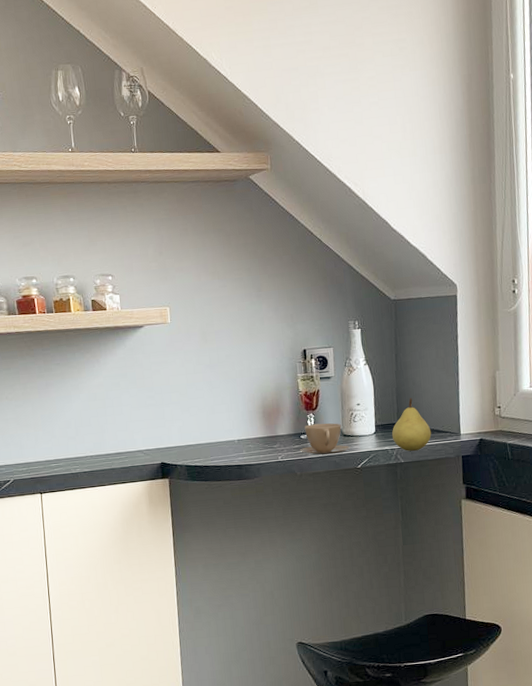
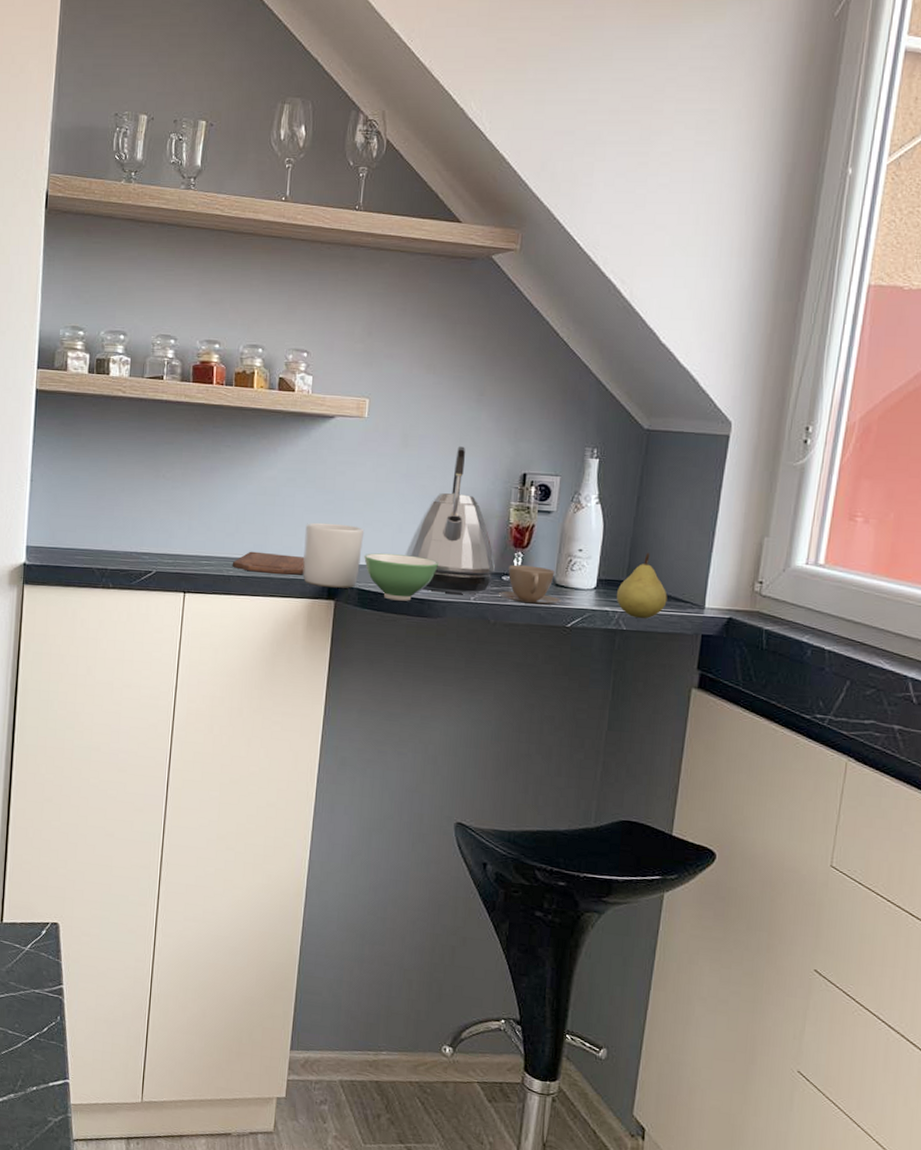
cutting board: none [77,446,139,467] -> present [232,551,305,576]
mug: none [134,414,185,469] -> present [302,522,365,589]
bowl: none [187,430,249,470] -> present [364,553,440,601]
kettle: none [219,335,295,457] -> present [404,446,496,595]

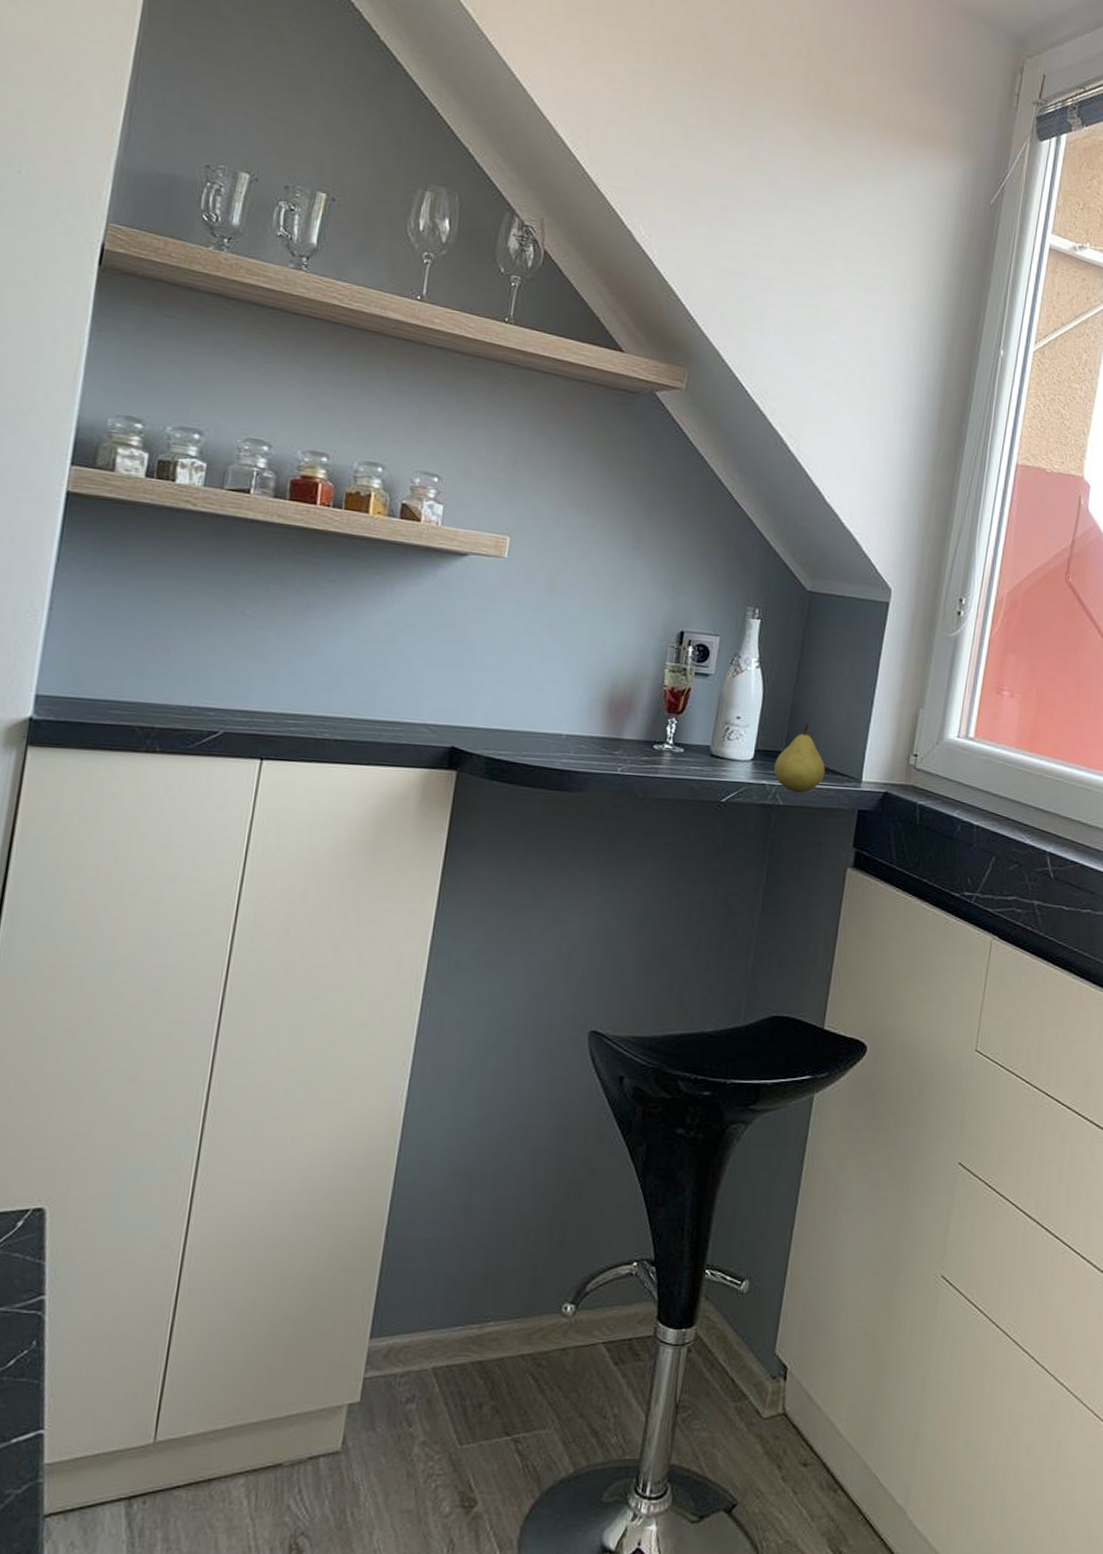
cutting board: present [232,551,305,576] -> none [327,709,422,740]
mug: present [302,522,365,589] -> none [418,677,498,757]
bowl: present [364,553,440,601] -> none [495,715,584,772]
kettle: present [404,446,496,595] -> none [543,597,647,765]
teacup: present [498,564,562,605] -> none [648,732,717,778]

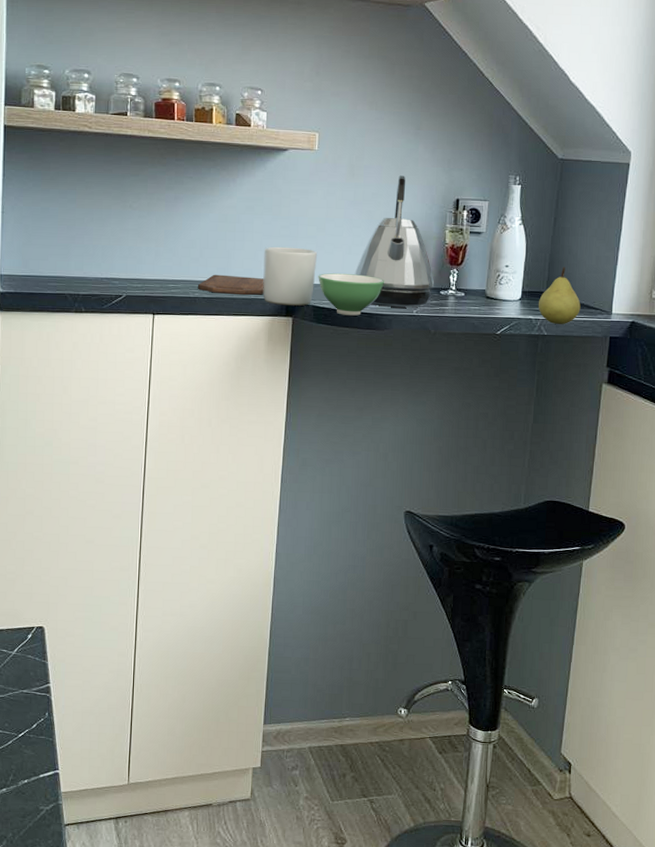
cutting board: none [327,709,422,740] -> present [197,274,264,296]
mug: none [418,677,498,757] -> present [263,246,318,307]
bowl: none [495,715,584,772] -> present [318,273,385,316]
kettle: none [543,597,647,765] -> present [354,175,435,308]

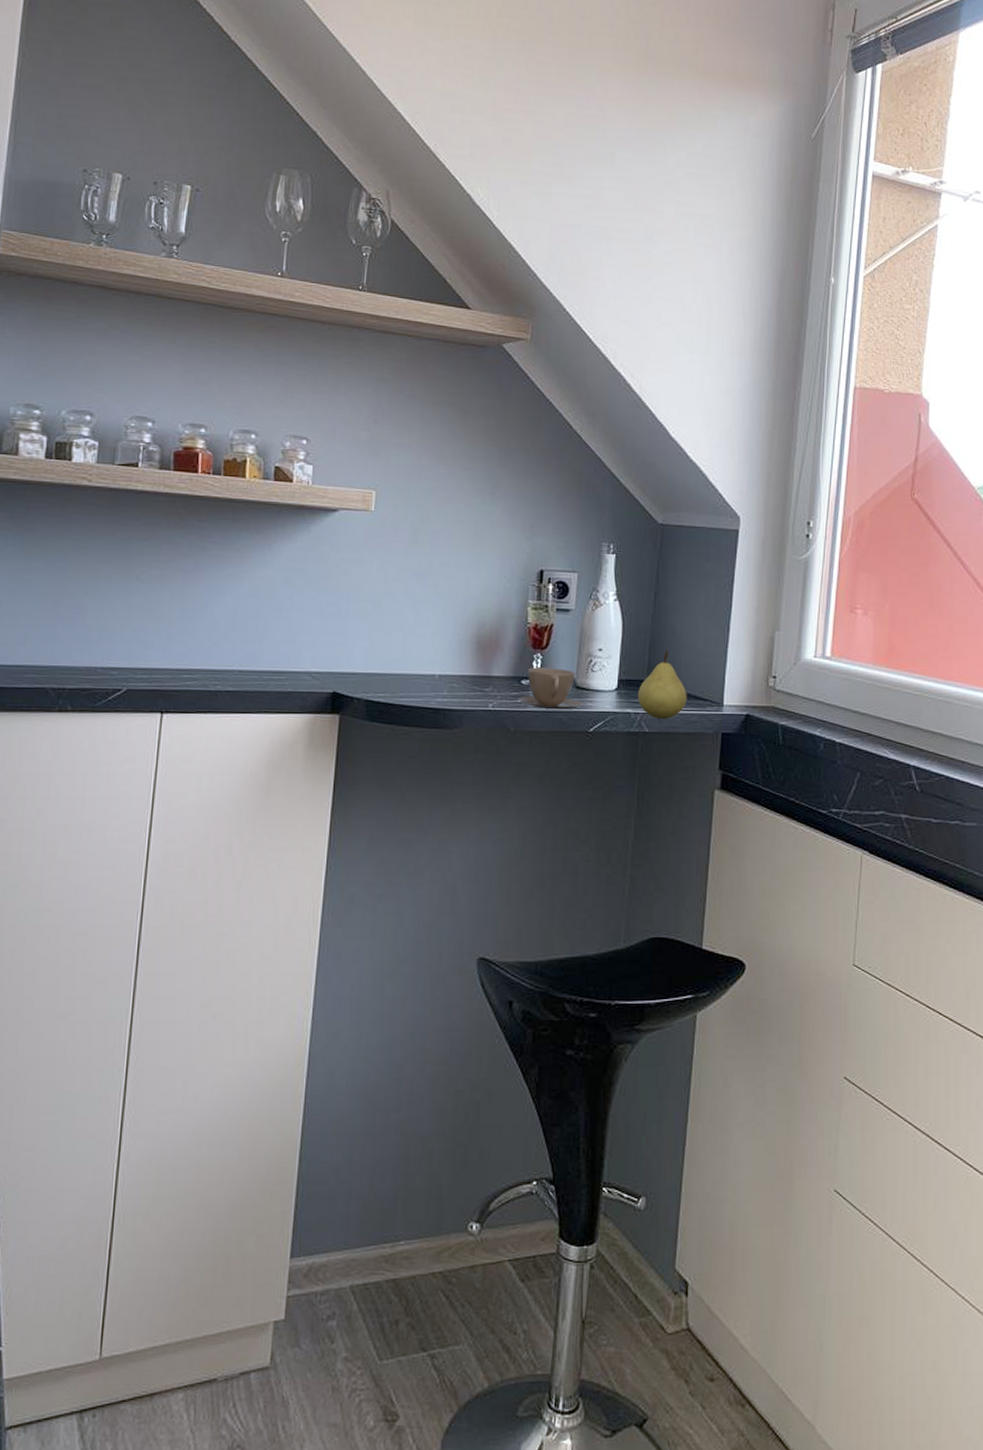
cutting board: present [197,274,264,296] -> none [219,662,305,688]
mug: present [263,246,318,307] -> none [303,627,373,701]
bowl: present [318,273,385,316] -> none [372,659,455,712]
kettle: present [354,175,435,308] -> none [417,542,515,701]
teacup: none [437,280,492,315] -> present [517,667,583,709]

